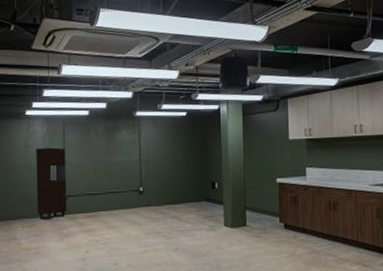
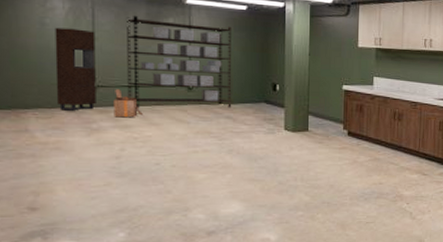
cardboard box: none [80,196,103,223] -> present [113,88,143,118]
shelving unit: none [89,132,177,213] -> present [127,16,232,108]

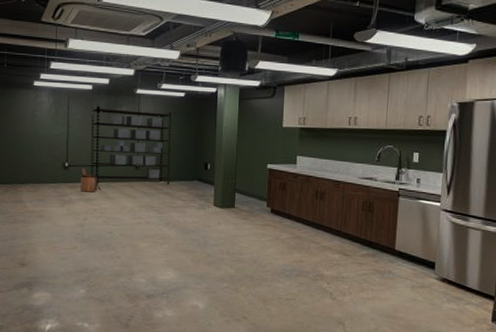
storage cabinet: present [55,27,96,111] -> none [41,118,69,186]

